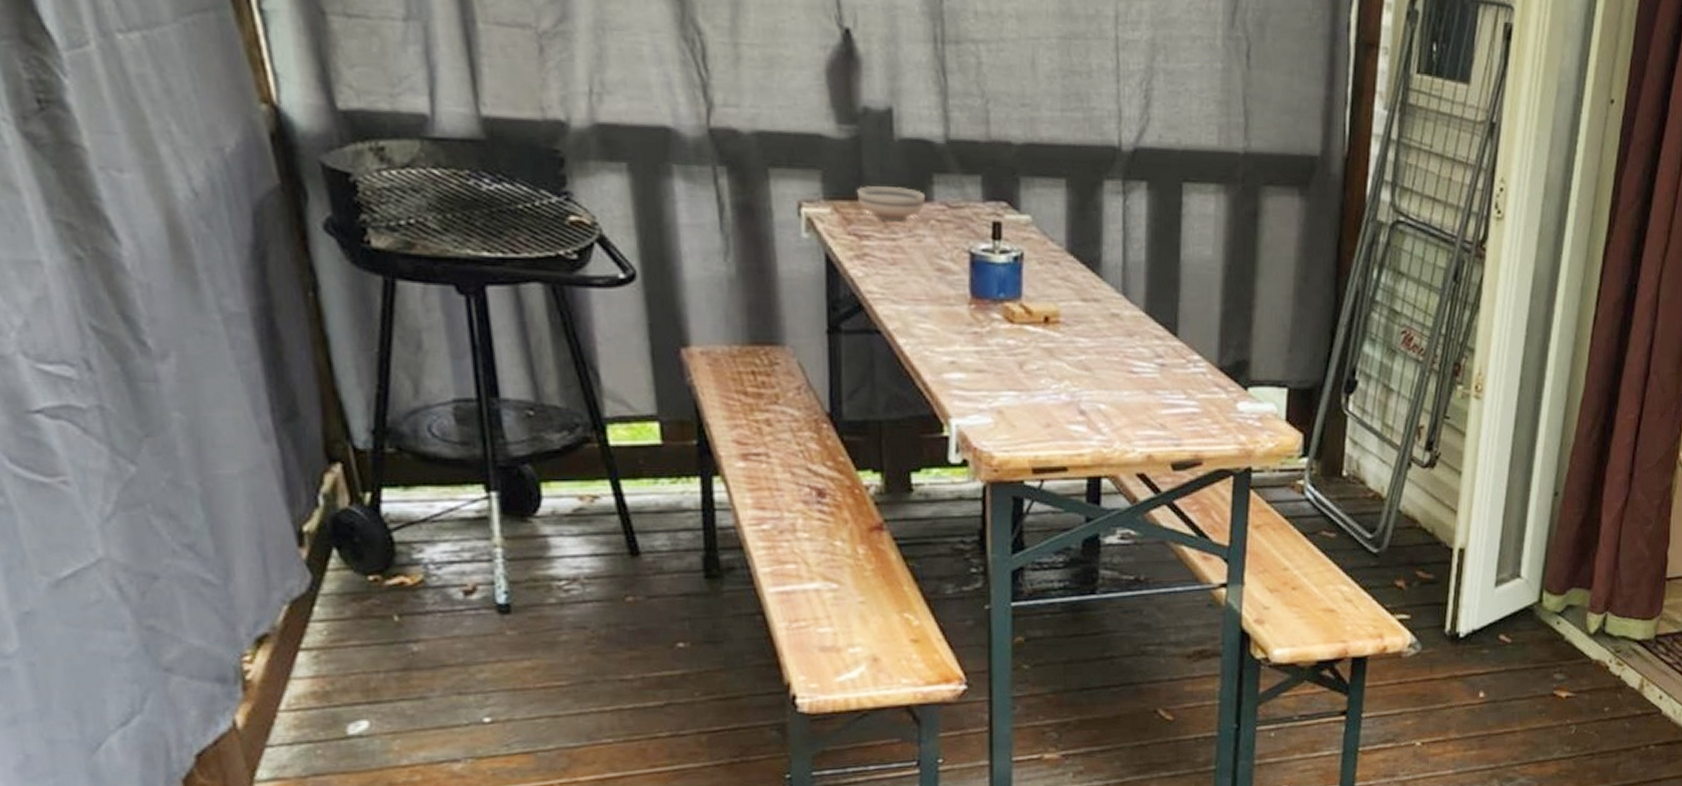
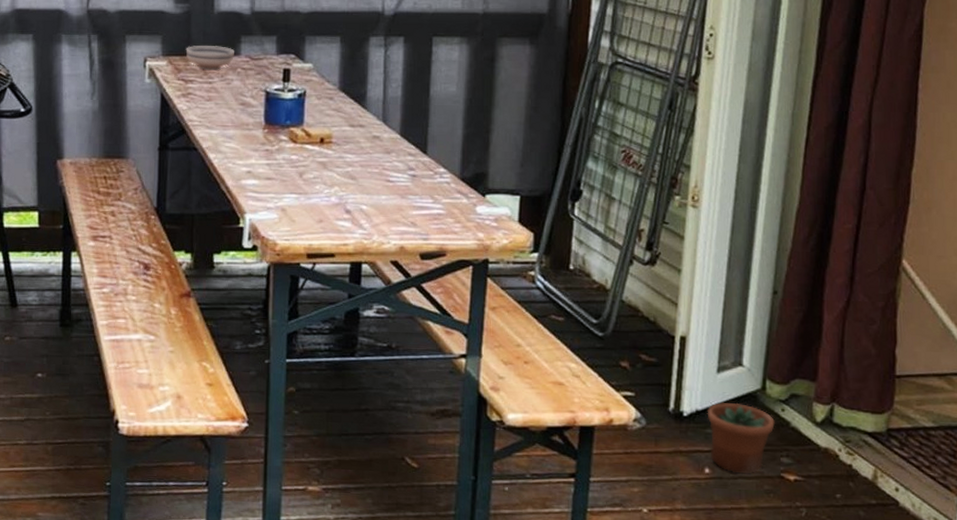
planter: none [1483,618,1550,695] -> present [707,402,775,474]

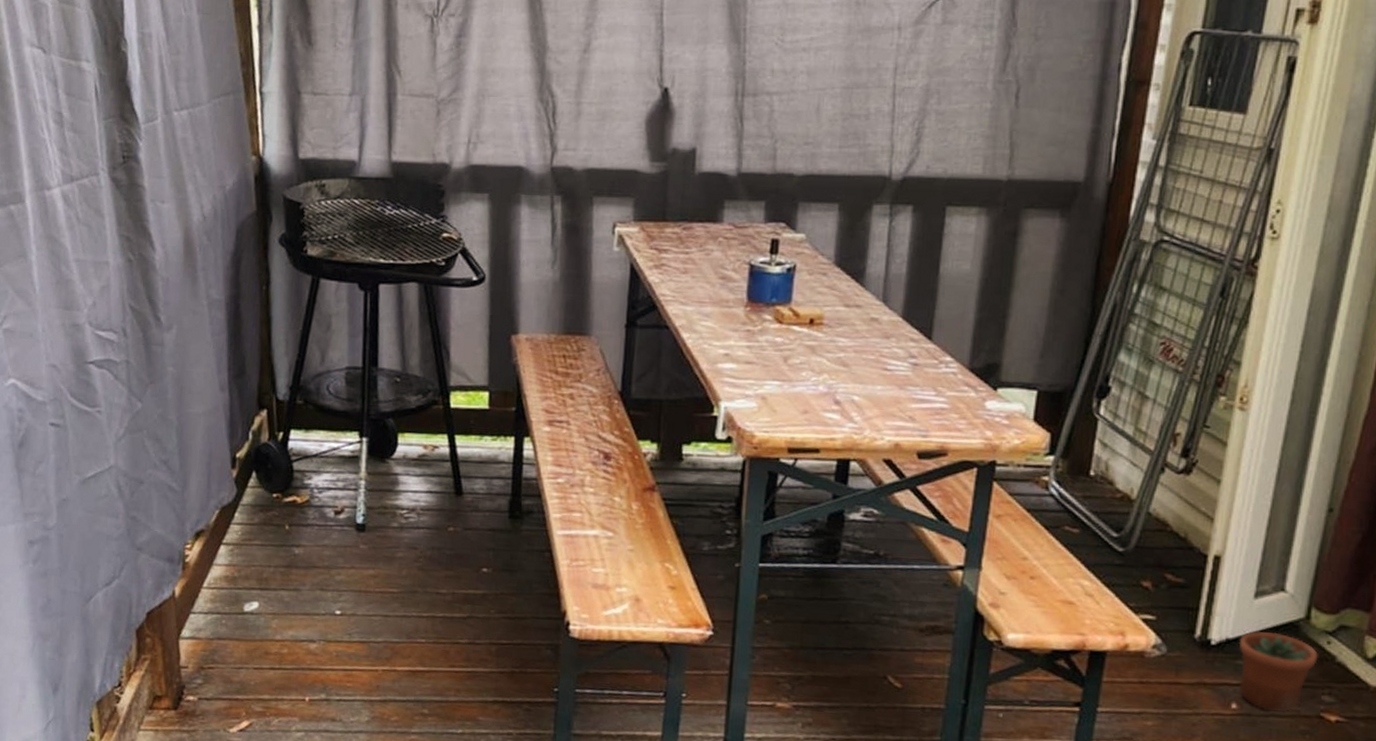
bowl: present [185,46,235,70] -> none [660,210,717,238]

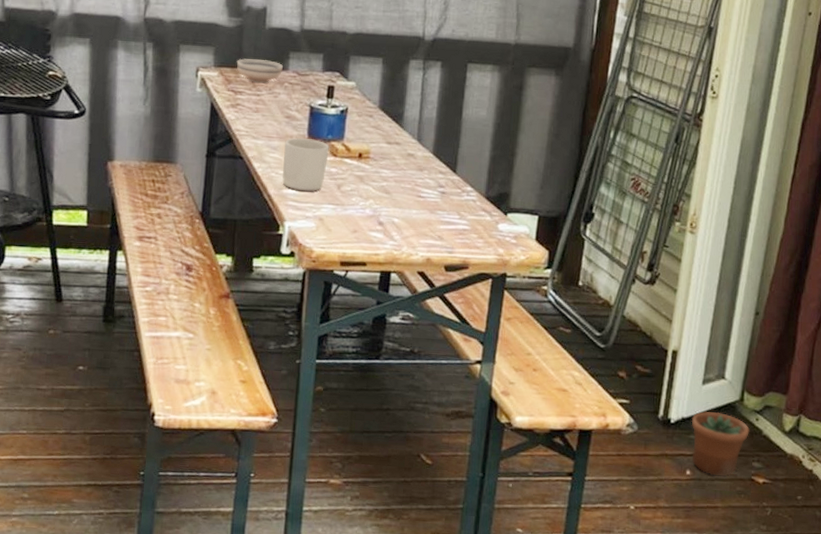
bowl: none [660,210,717,238] -> present [236,58,284,83]
mug: none [717,302,774,366] -> present [282,138,329,192]

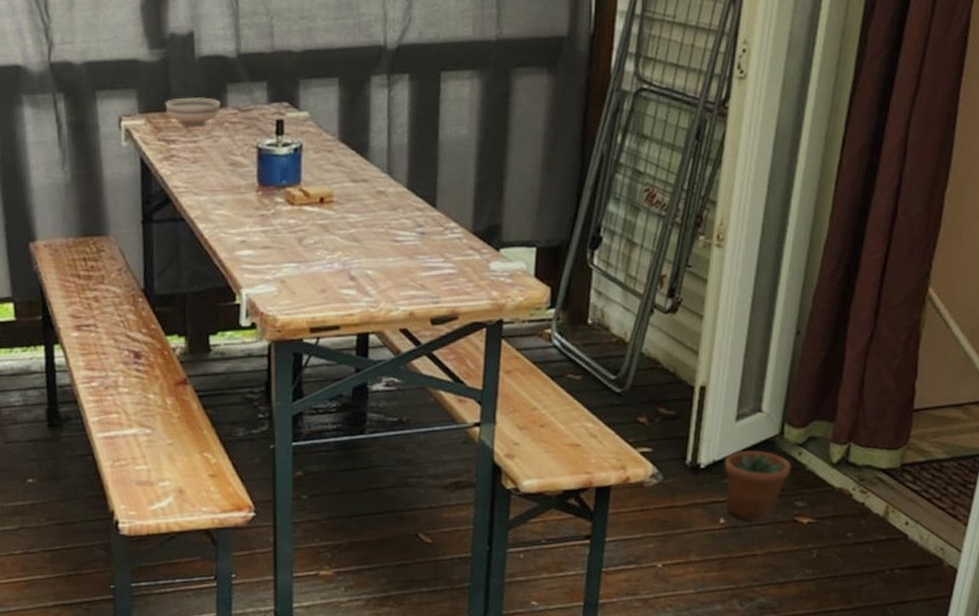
mug: present [282,138,329,192] -> none [232,187,285,251]

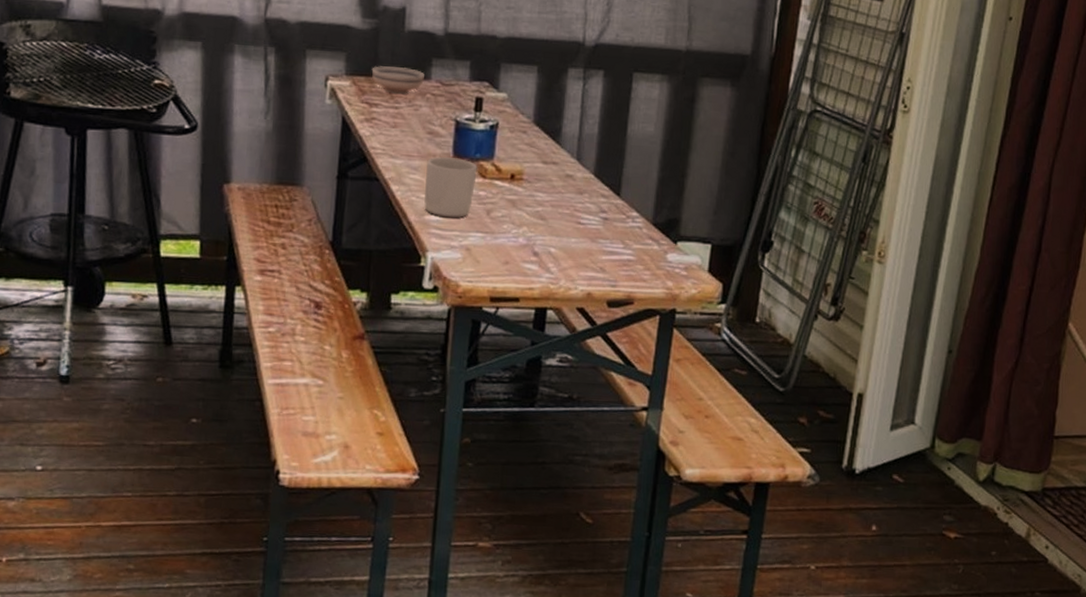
mug: none [232,187,285,251] -> present [424,157,478,218]
planter: present [724,450,791,521] -> none [878,459,941,532]

